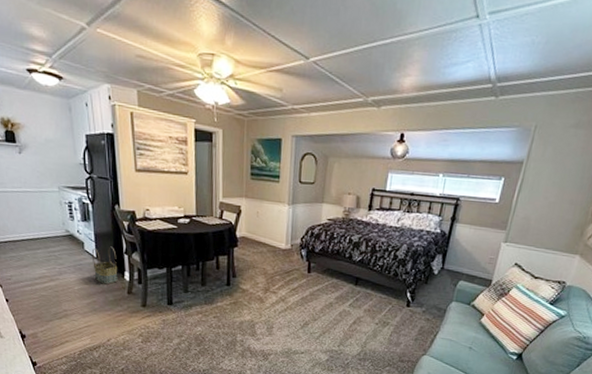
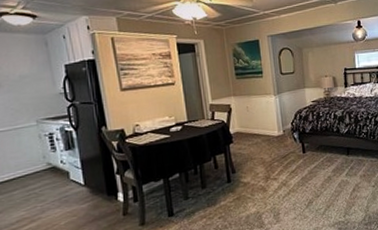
basket: present [91,246,118,285] -> none [78,169,111,212]

